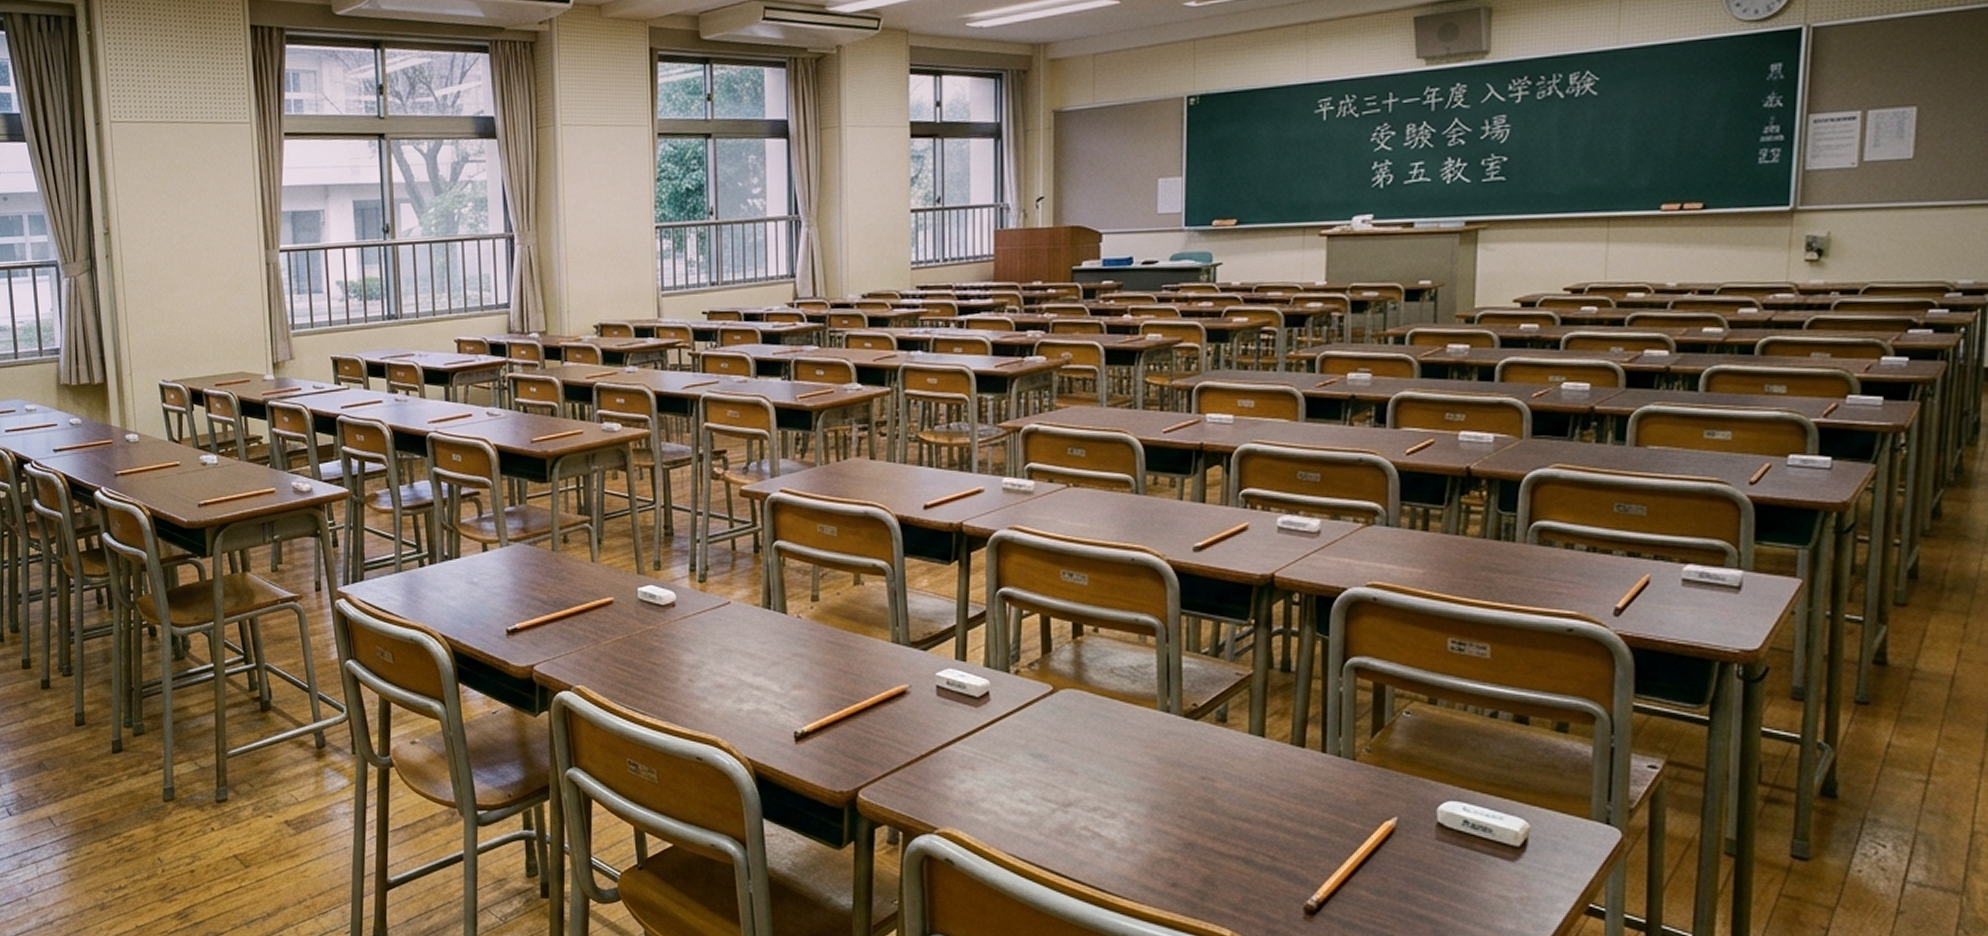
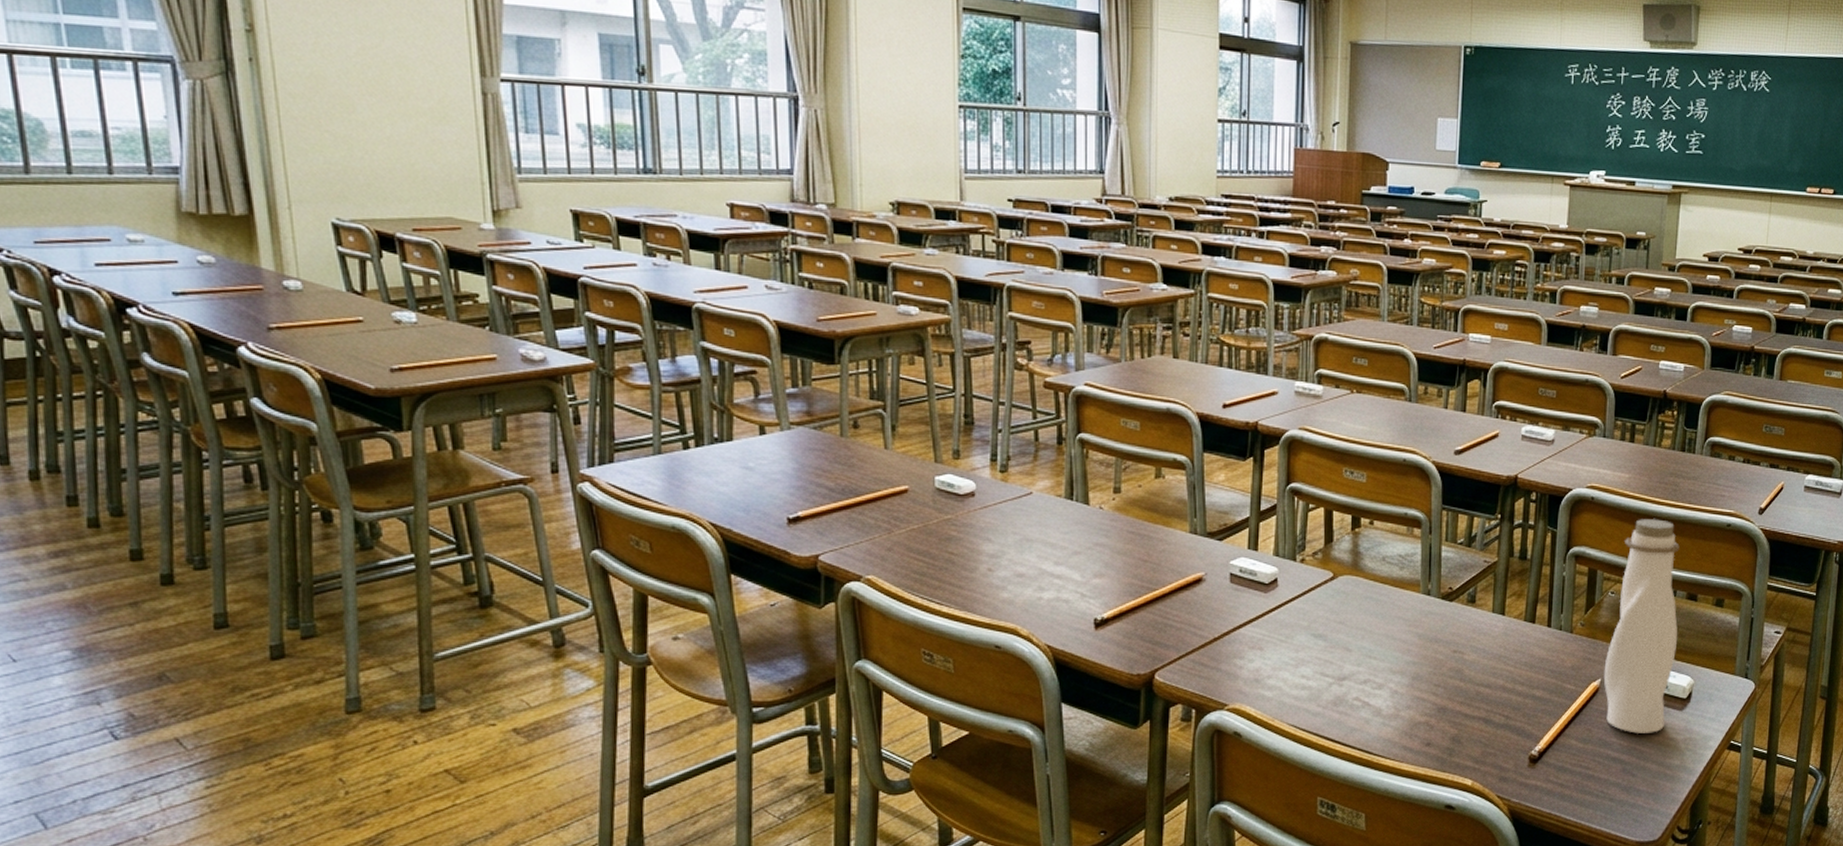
water bottle: none [1400,623,1504,888] -> present [1603,519,1680,734]

